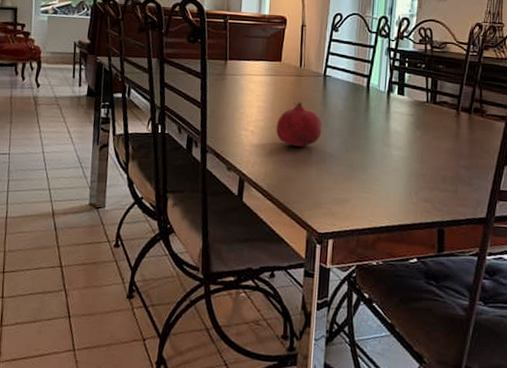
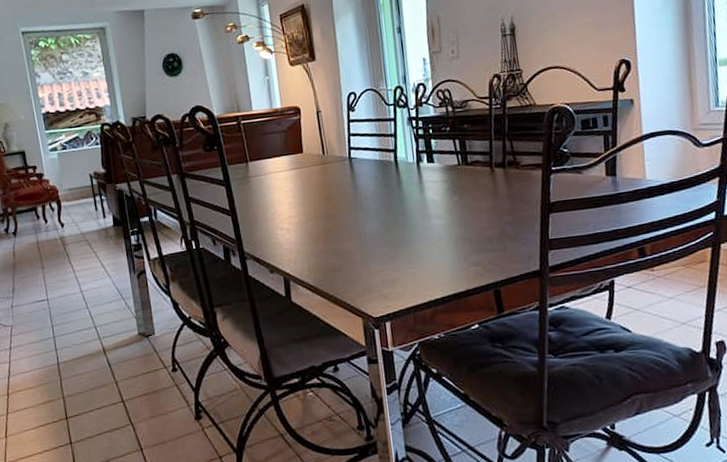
fruit: present [276,101,322,147] -> none [310,189,358,236]

